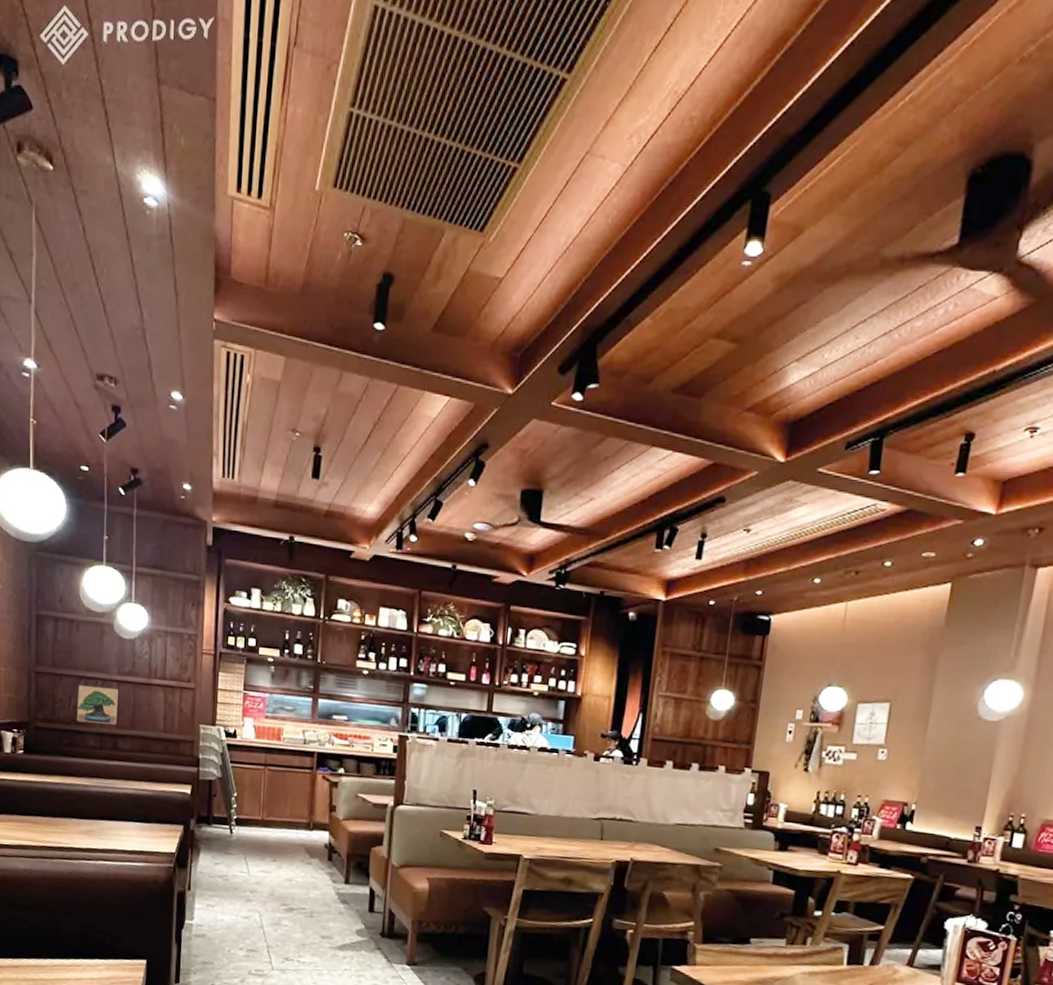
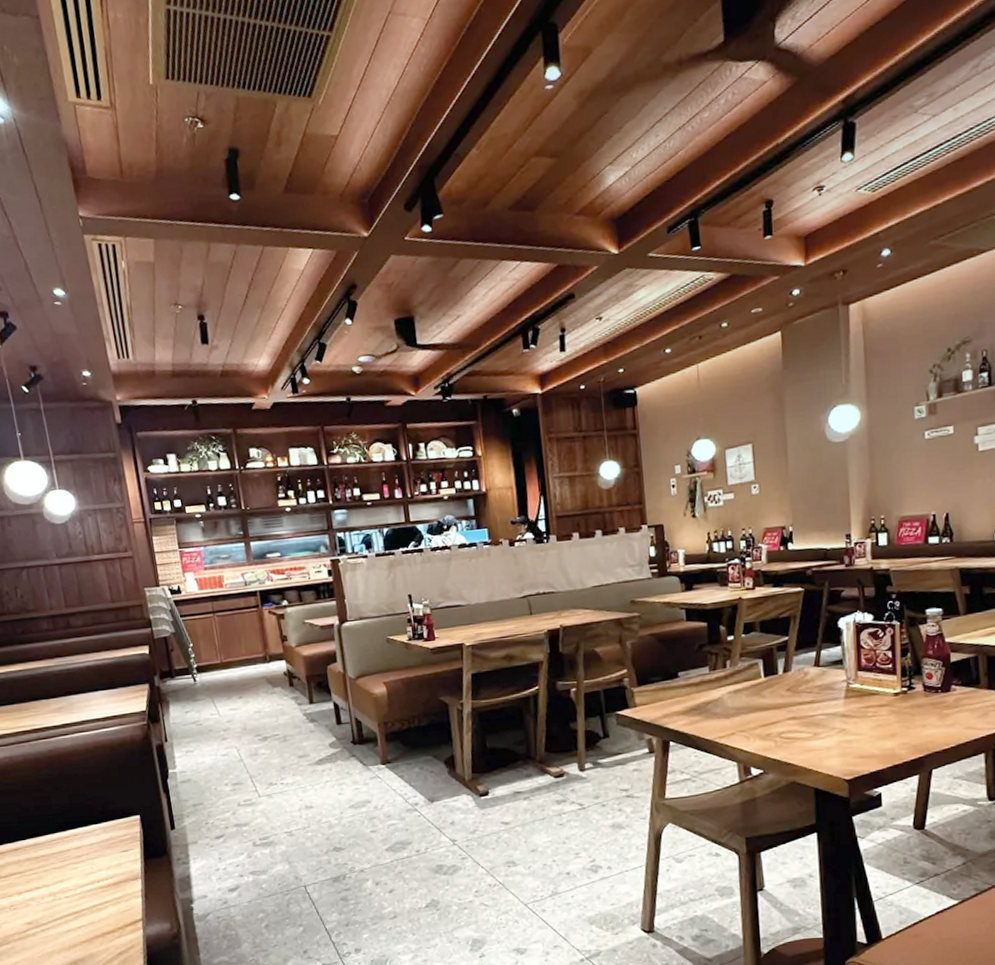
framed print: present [77,685,118,725] -> none [21,571,66,610]

